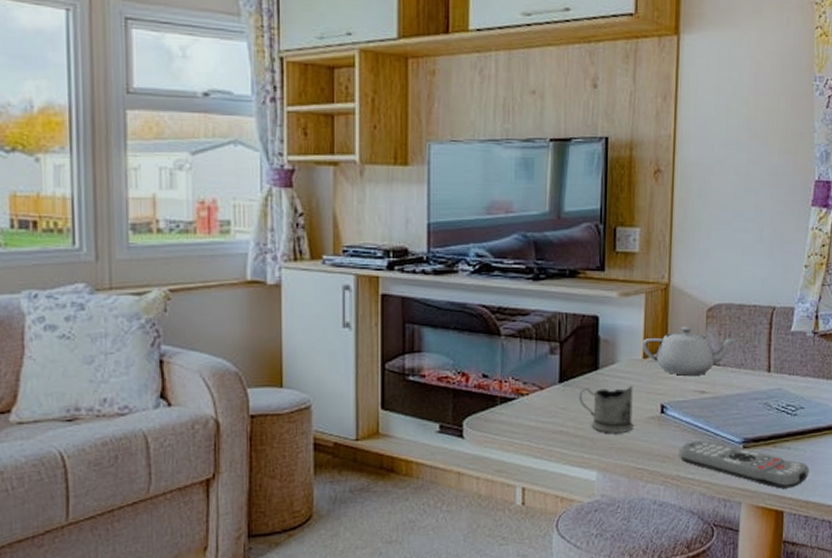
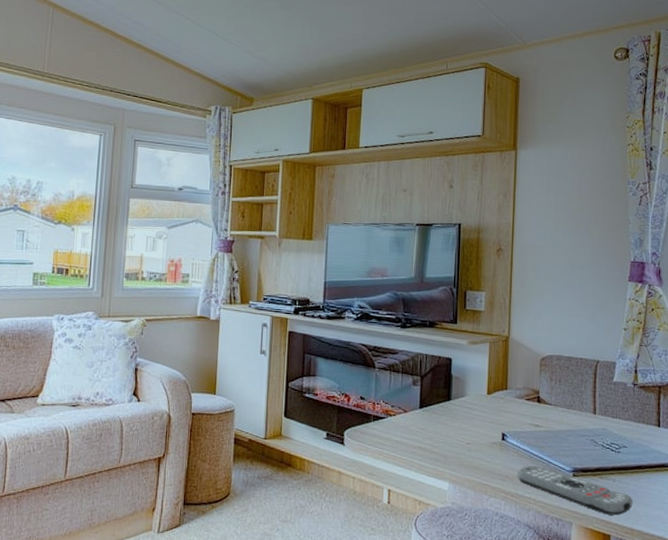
tea glass holder: present [579,385,633,434] -> none [435,414,479,454]
teapot: present [641,327,737,376] -> none [486,371,566,412]

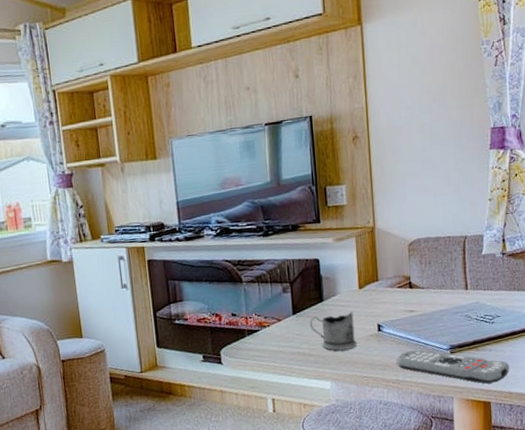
tea glass holder: none [435,414,479,454] -> present [310,311,357,351]

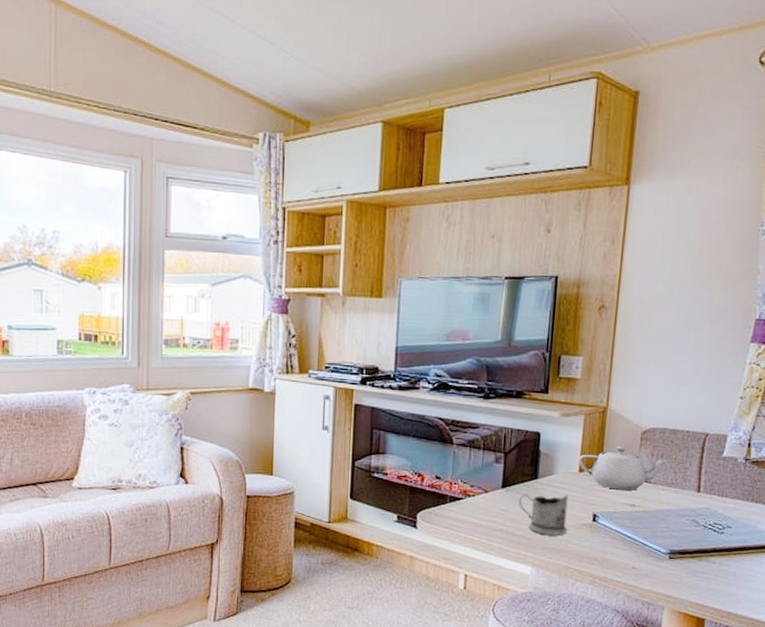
teapot: none [356,260,436,300] -> present [578,446,669,491]
remote control: present [396,350,510,384] -> none [607,548,733,599]

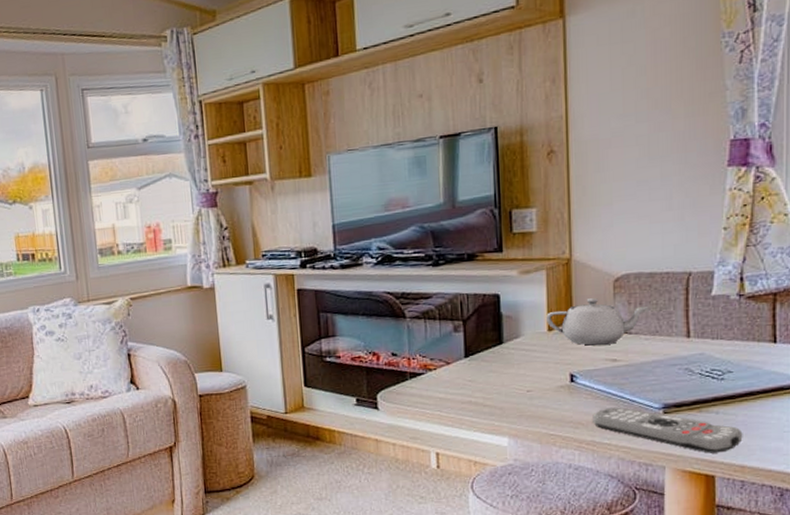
tea glass holder: present [519,494,568,536] -> none [485,357,542,403]
remote control: none [607,548,733,599] -> present [592,407,743,453]

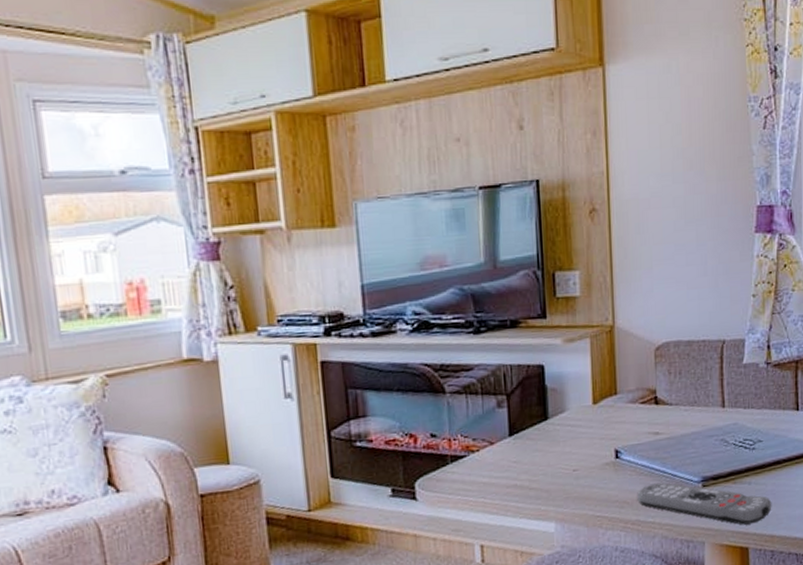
teapot: present [545,298,649,346] -> none [590,368,688,419]

